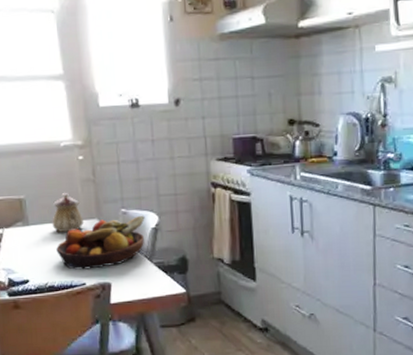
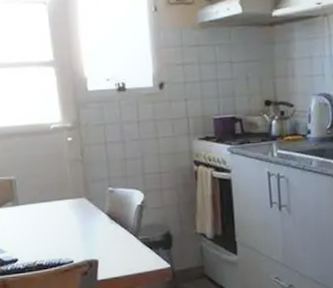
teapot: present [52,192,85,233] -> none [41,172,73,212]
fruit bowl: present [56,215,145,270] -> none [45,193,131,248]

